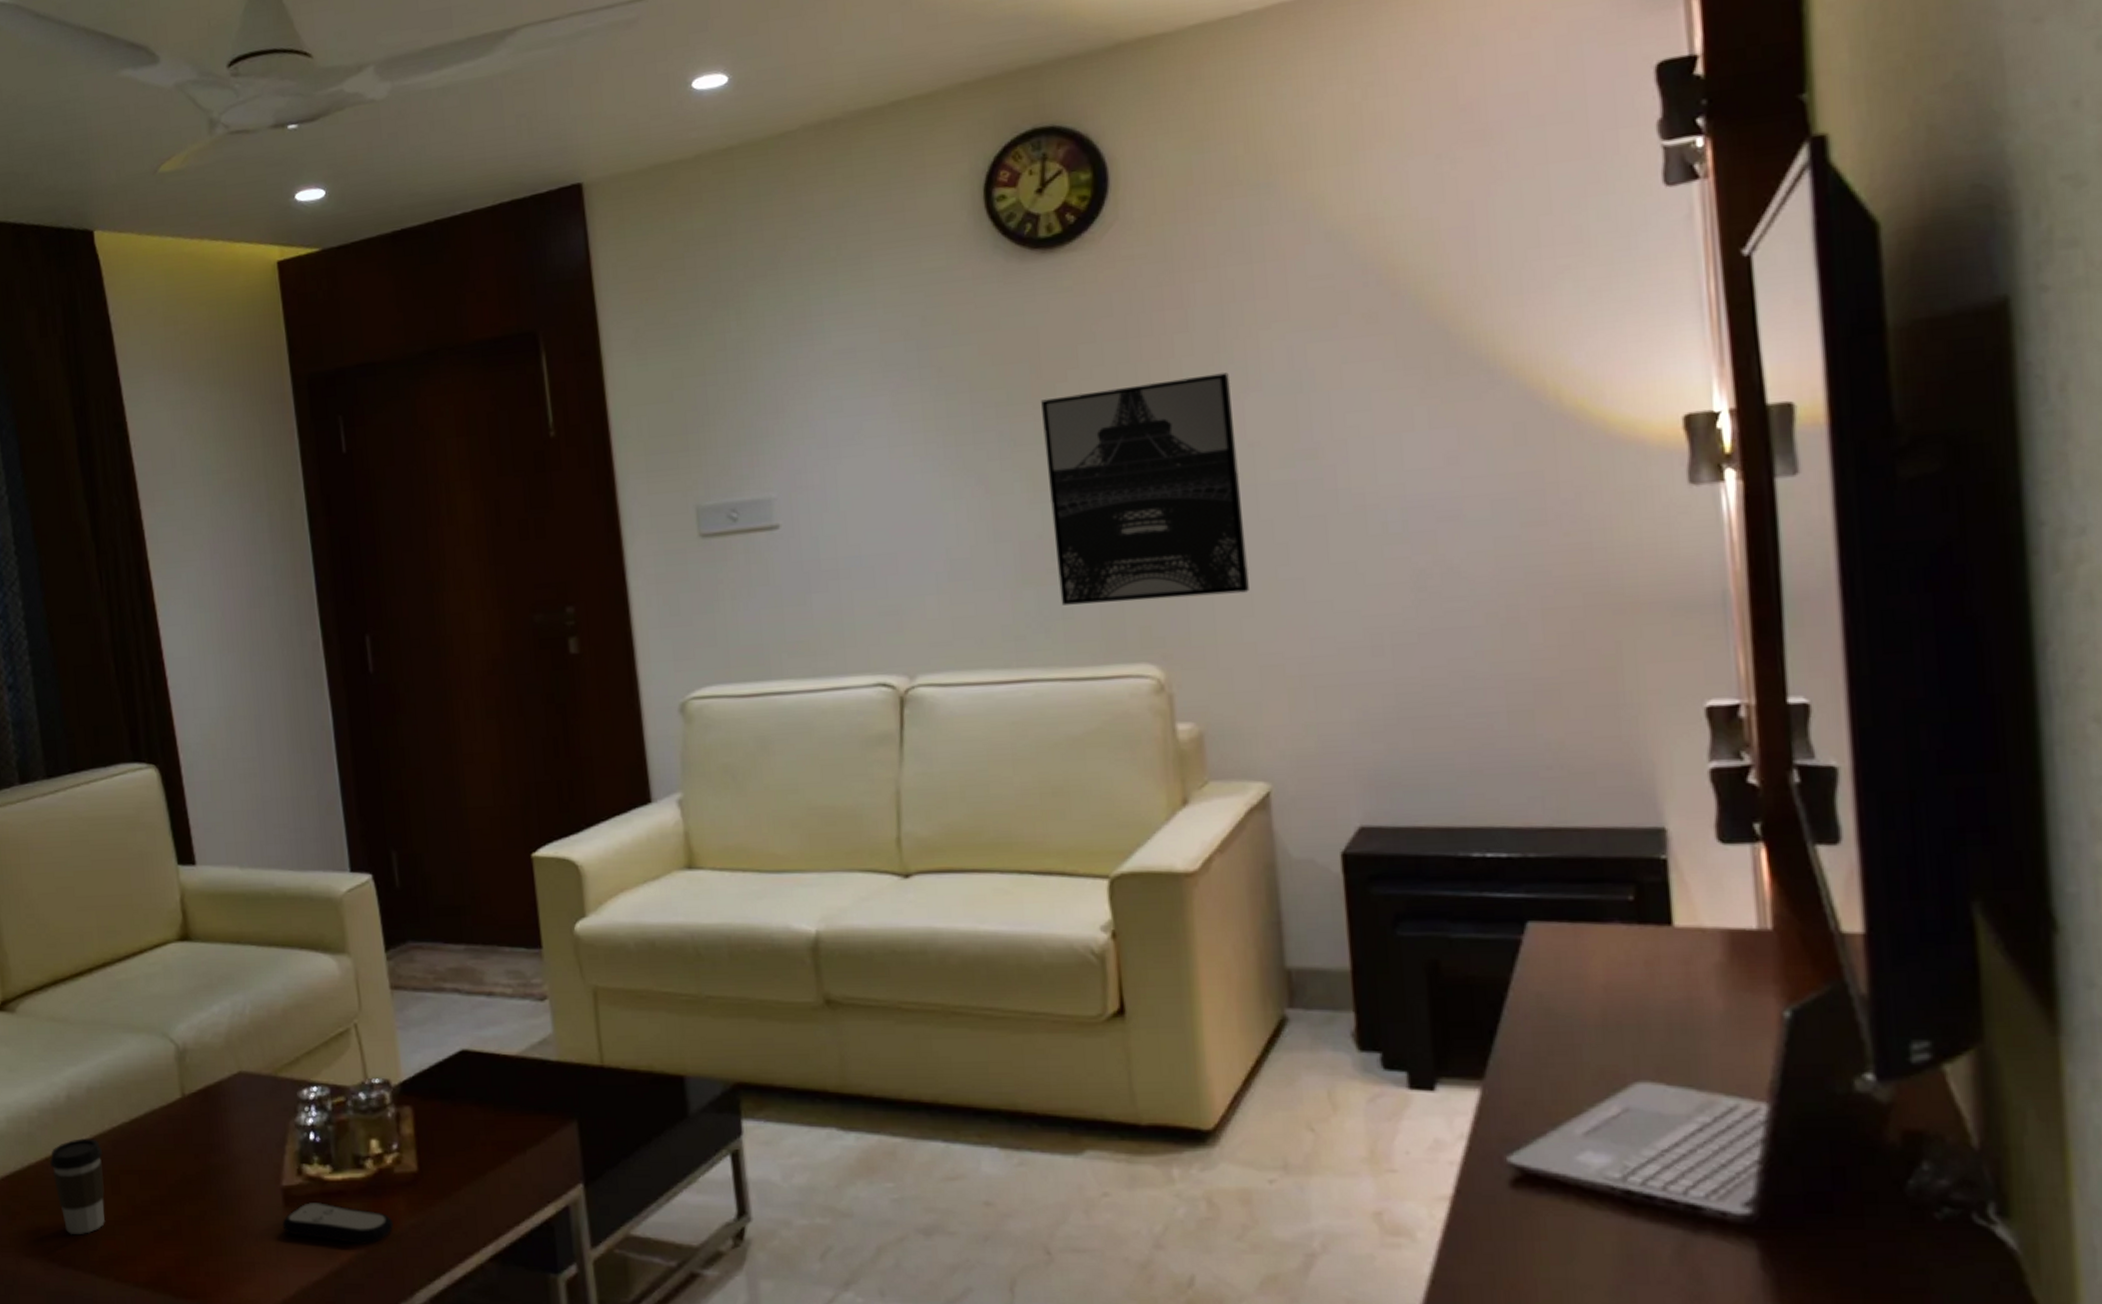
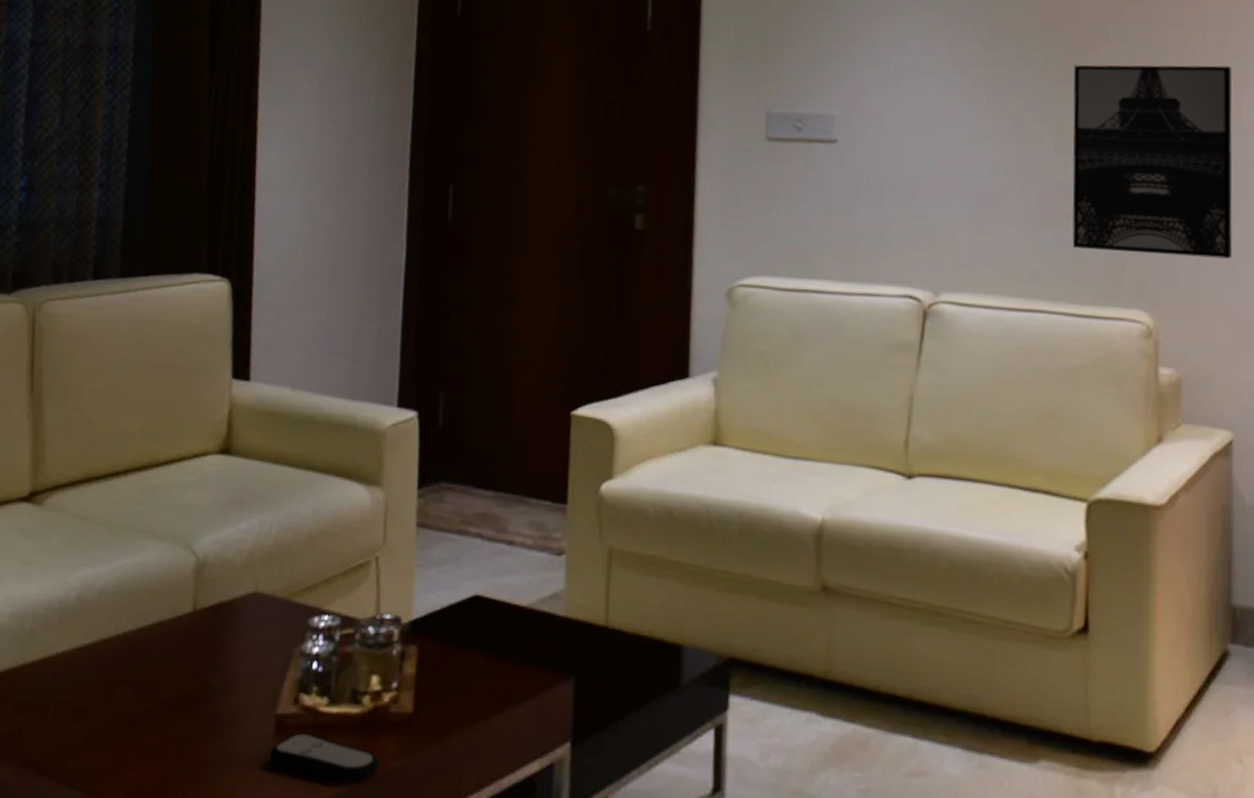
coffee cup: present [50,1138,106,1235] -> none [46,642,102,743]

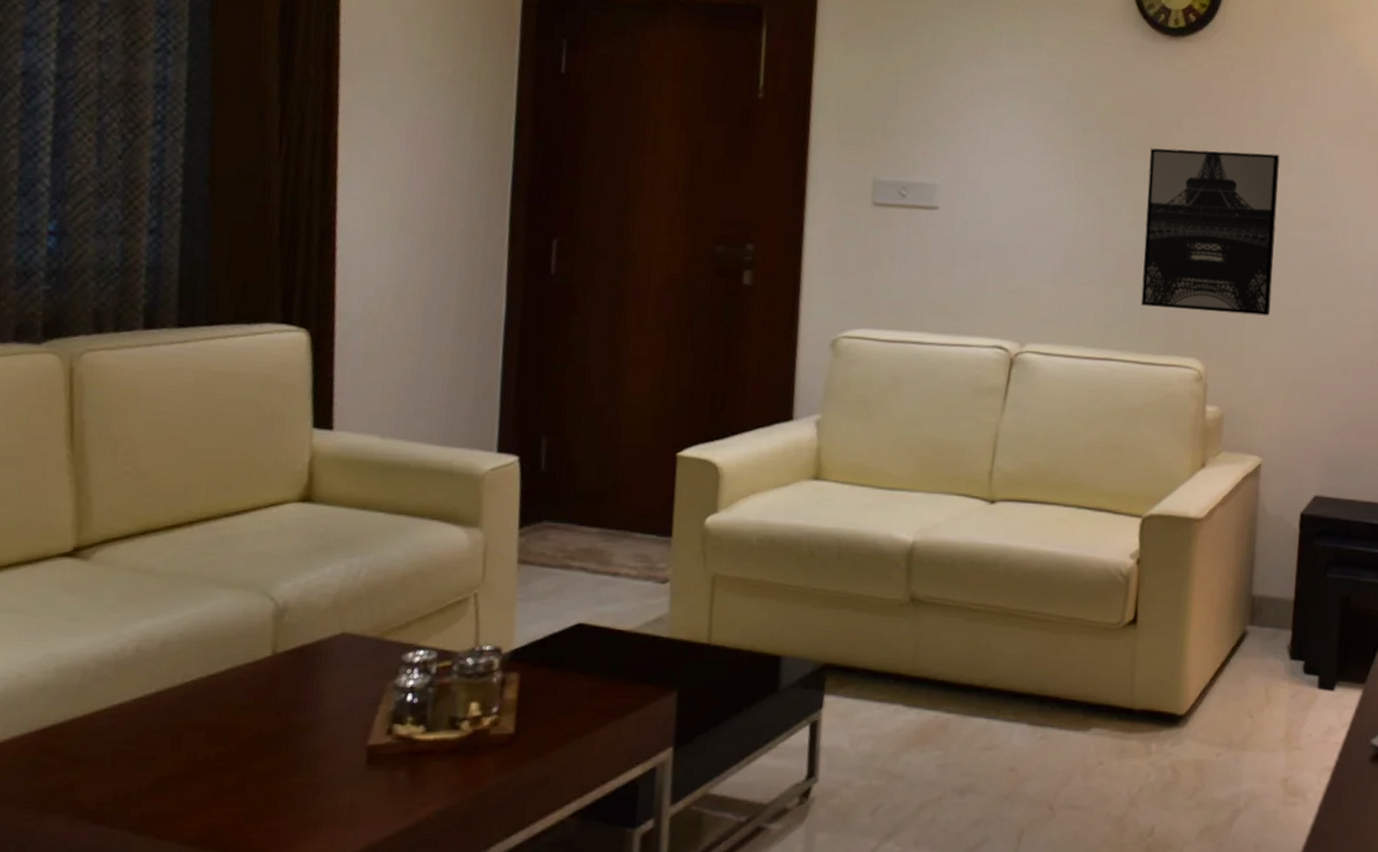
remote control: present [269,732,381,784] -> none [361,760,481,803]

